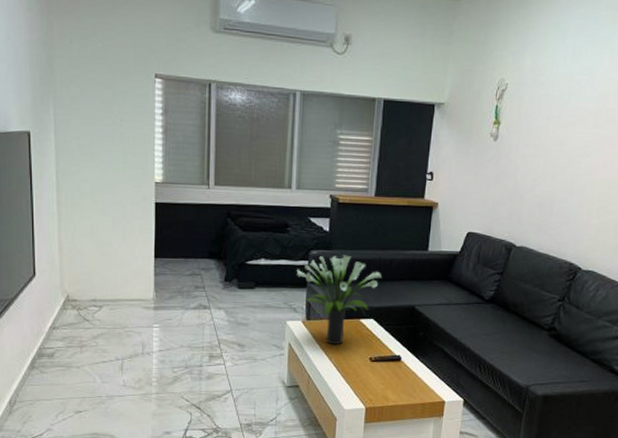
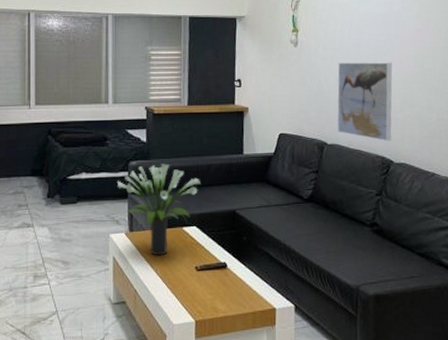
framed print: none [528,161,596,248] -> present [337,62,393,142]

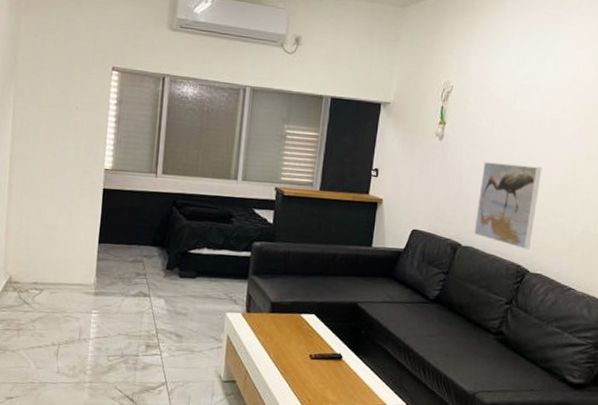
potted plant: present [116,164,200,256] -> none [238,247,324,340]

